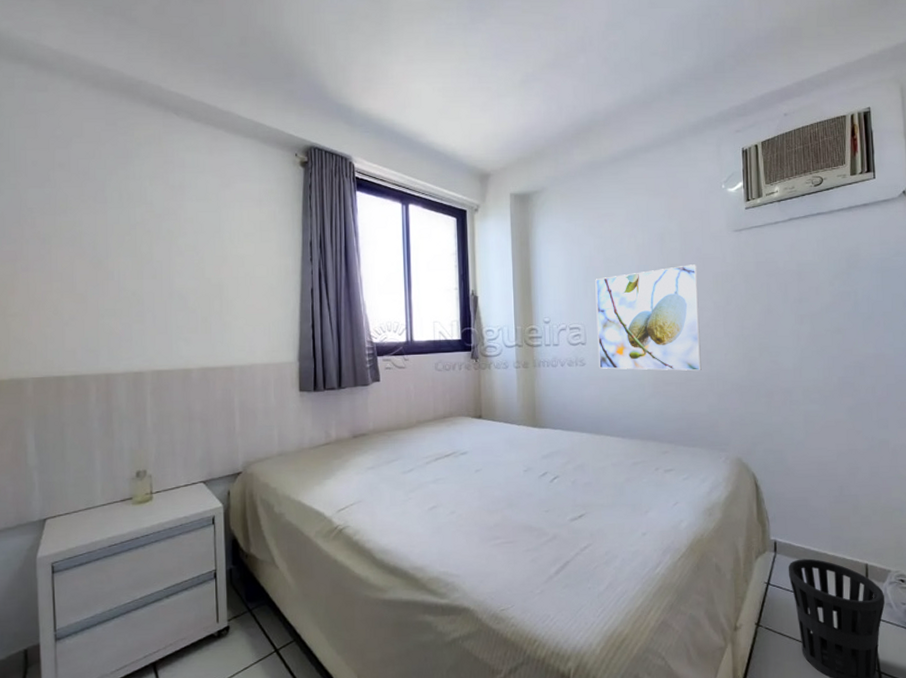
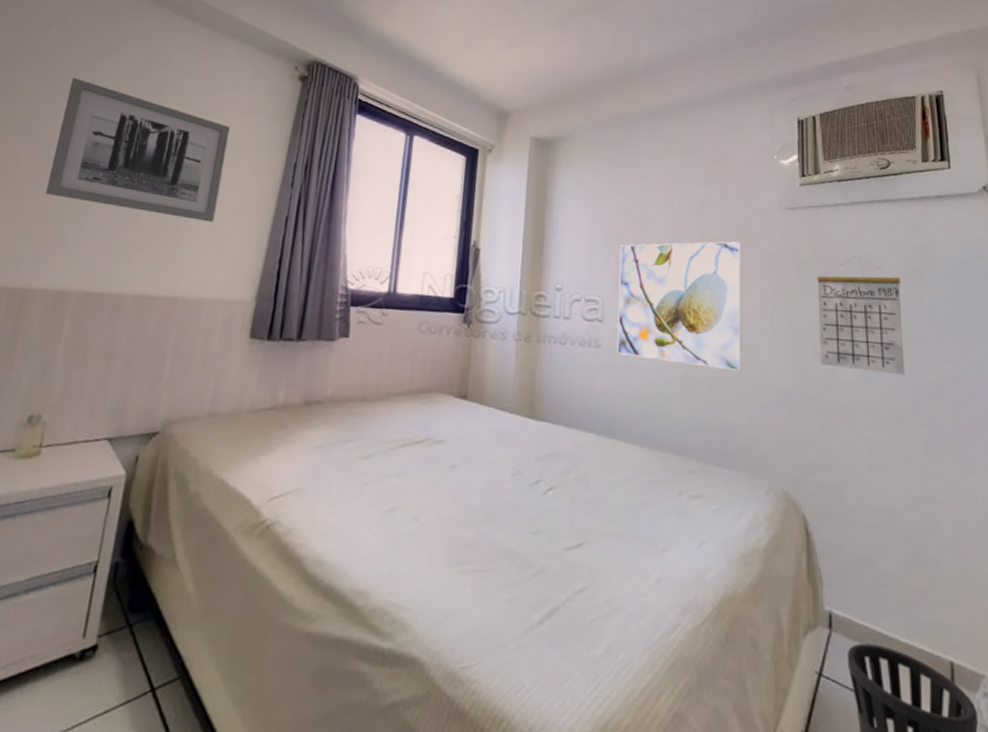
wall art: none [101,187,251,301] -> present [45,77,230,223]
calendar: none [761,265,834,359] -> present [817,256,905,376]

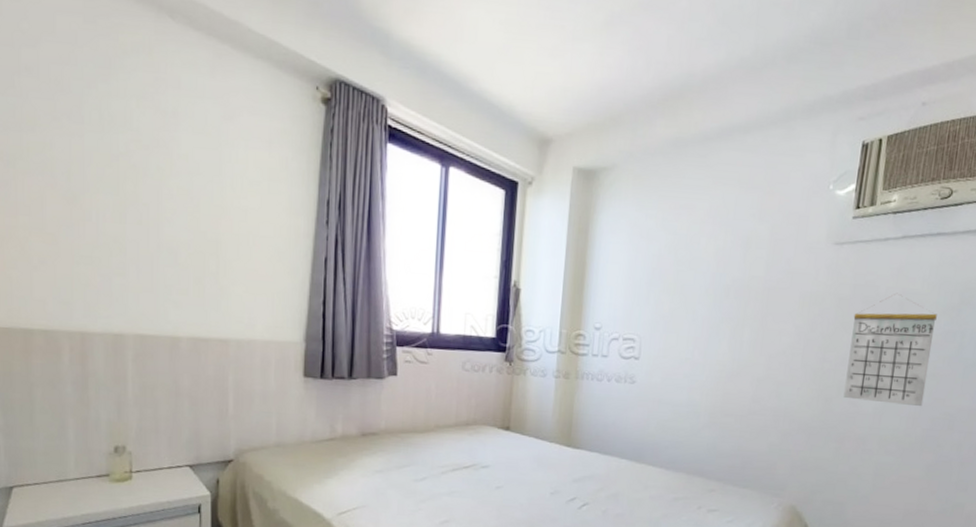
wall art: present [45,77,230,223] -> none [77,103,256,264]
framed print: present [617,241,742,372] -> none [651,278,784,405]

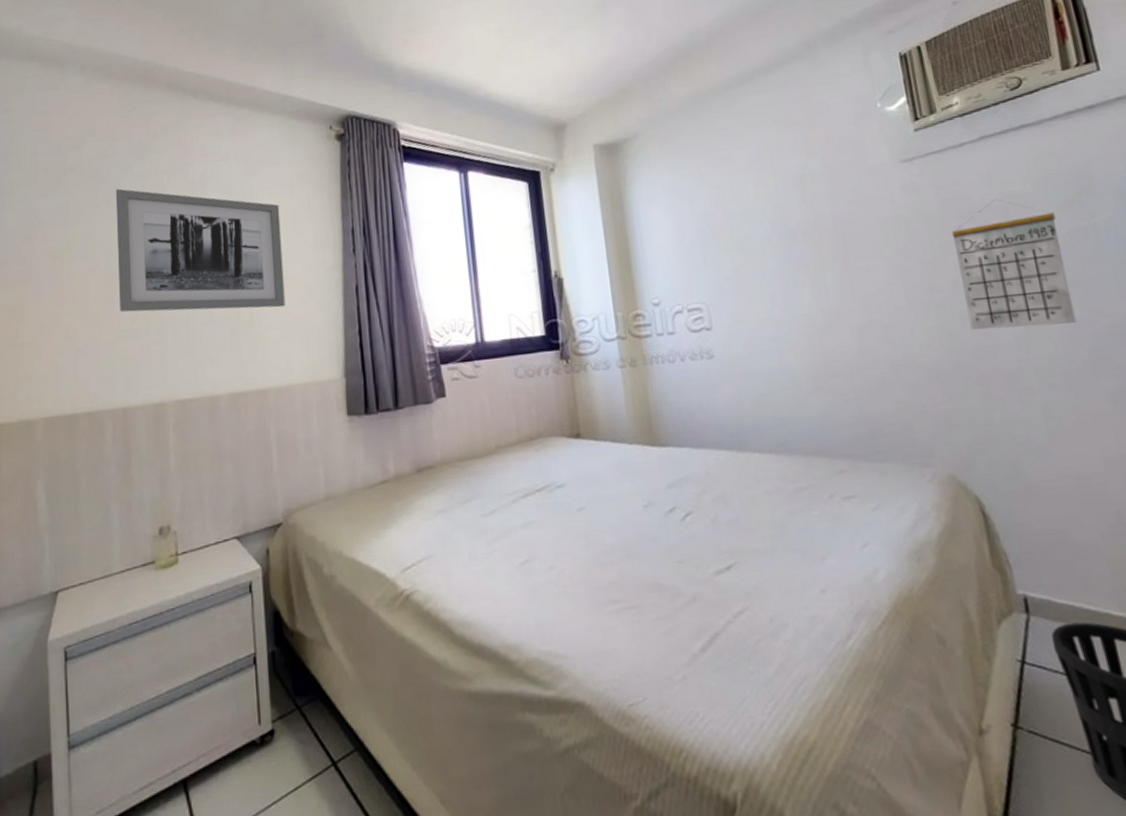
wall art: none [77,103,256,264] -> present [115,188,285,313]

